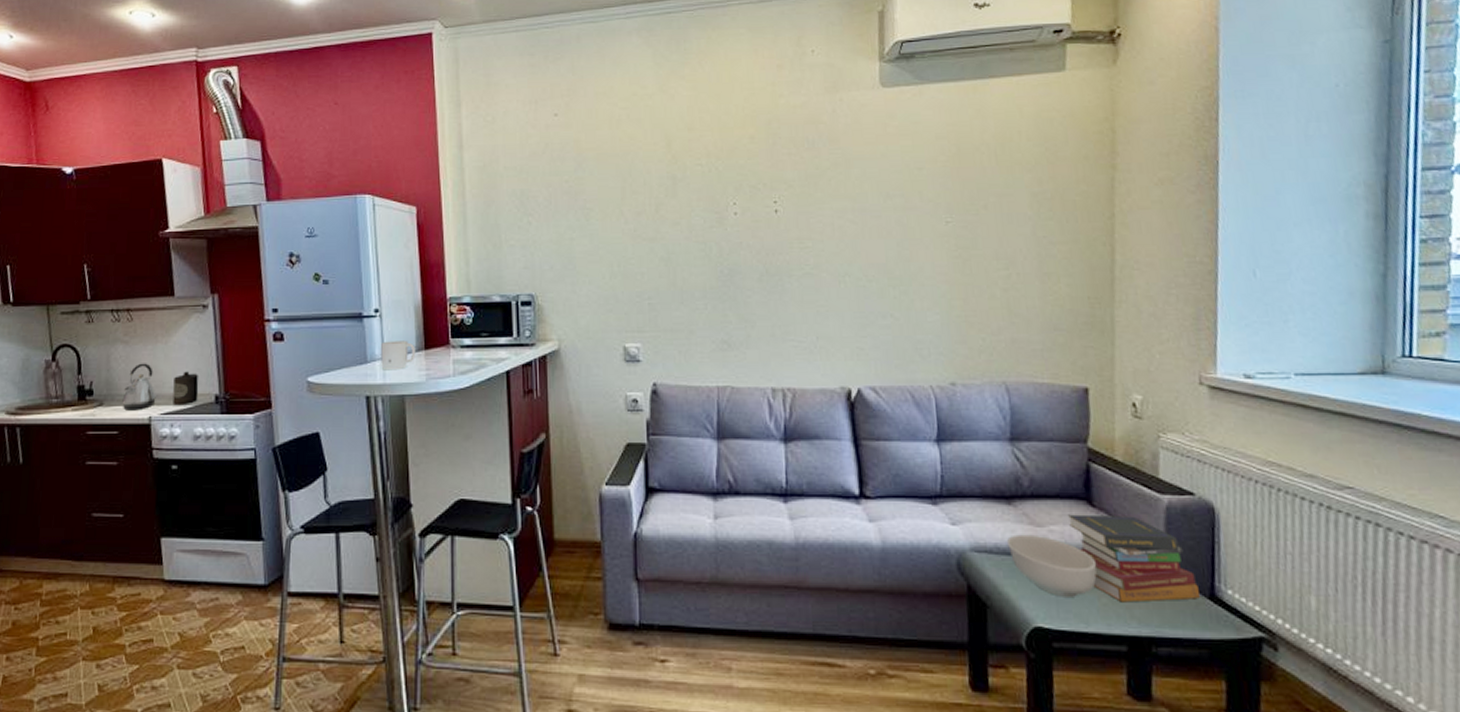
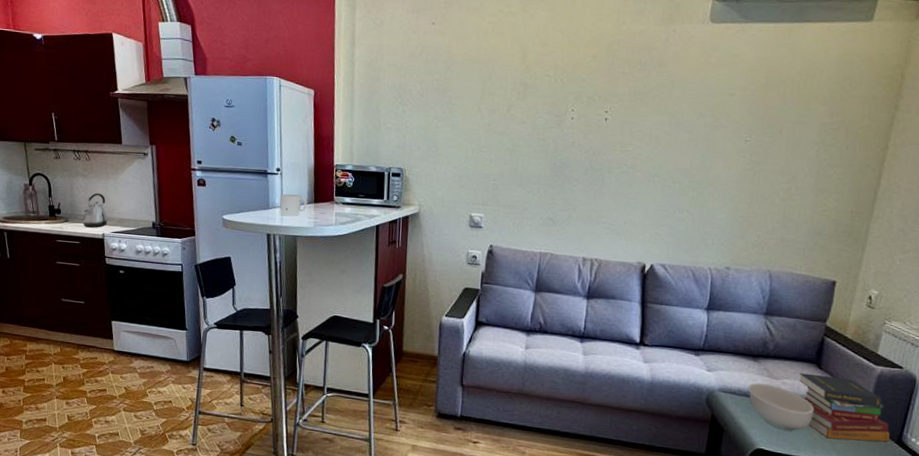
canister: present [173,371,198,404] -> none [120,202,140,227]

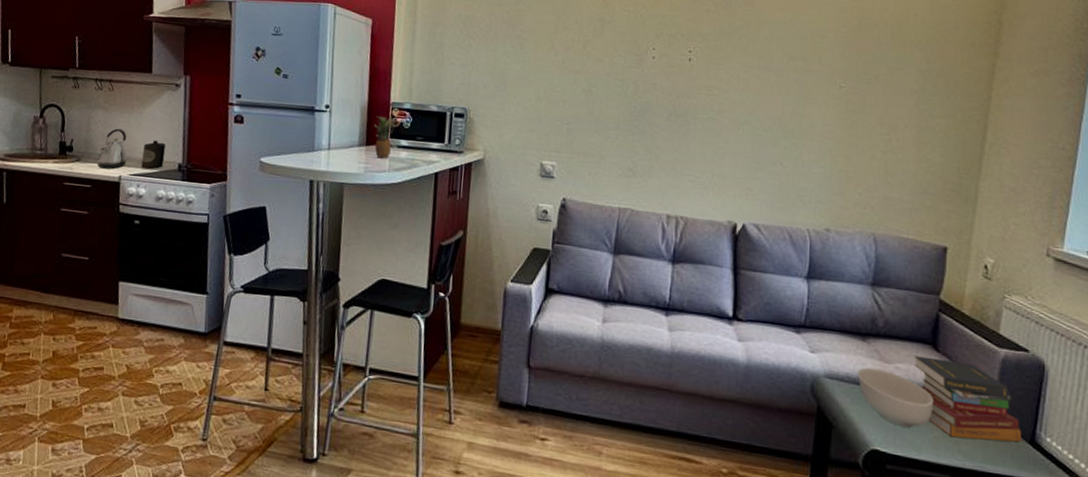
canister: none [120,202,140,227] -> present [141,140,166,169]
mug: present [280,193,307,217] -> none [326,134,358,161]
fruit: none [321,177,340,214] -> present [374,116,396,159]

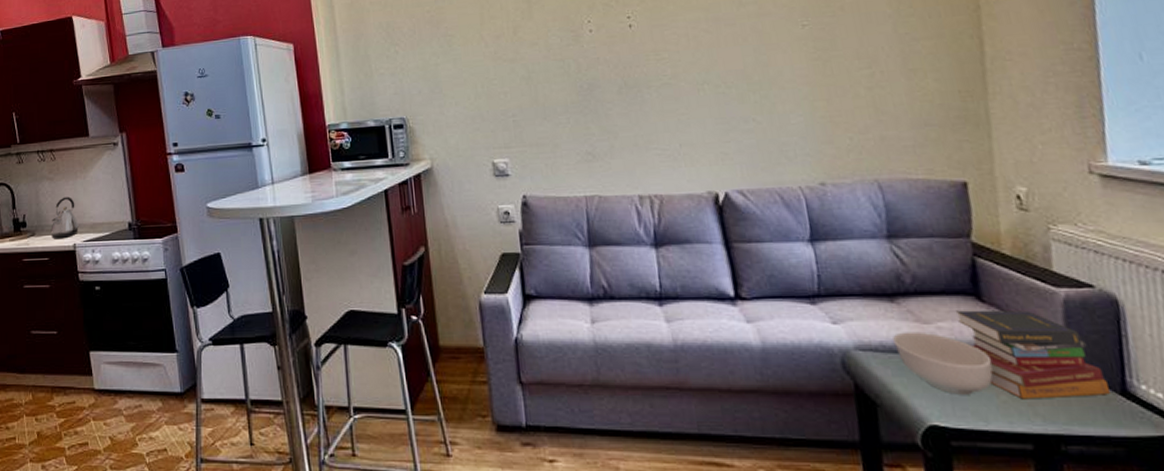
canister: present [141,140,166,169] -> none [93,202,114,232]
fruit: present [374,116,396,159] -> none [314,140,336,185]

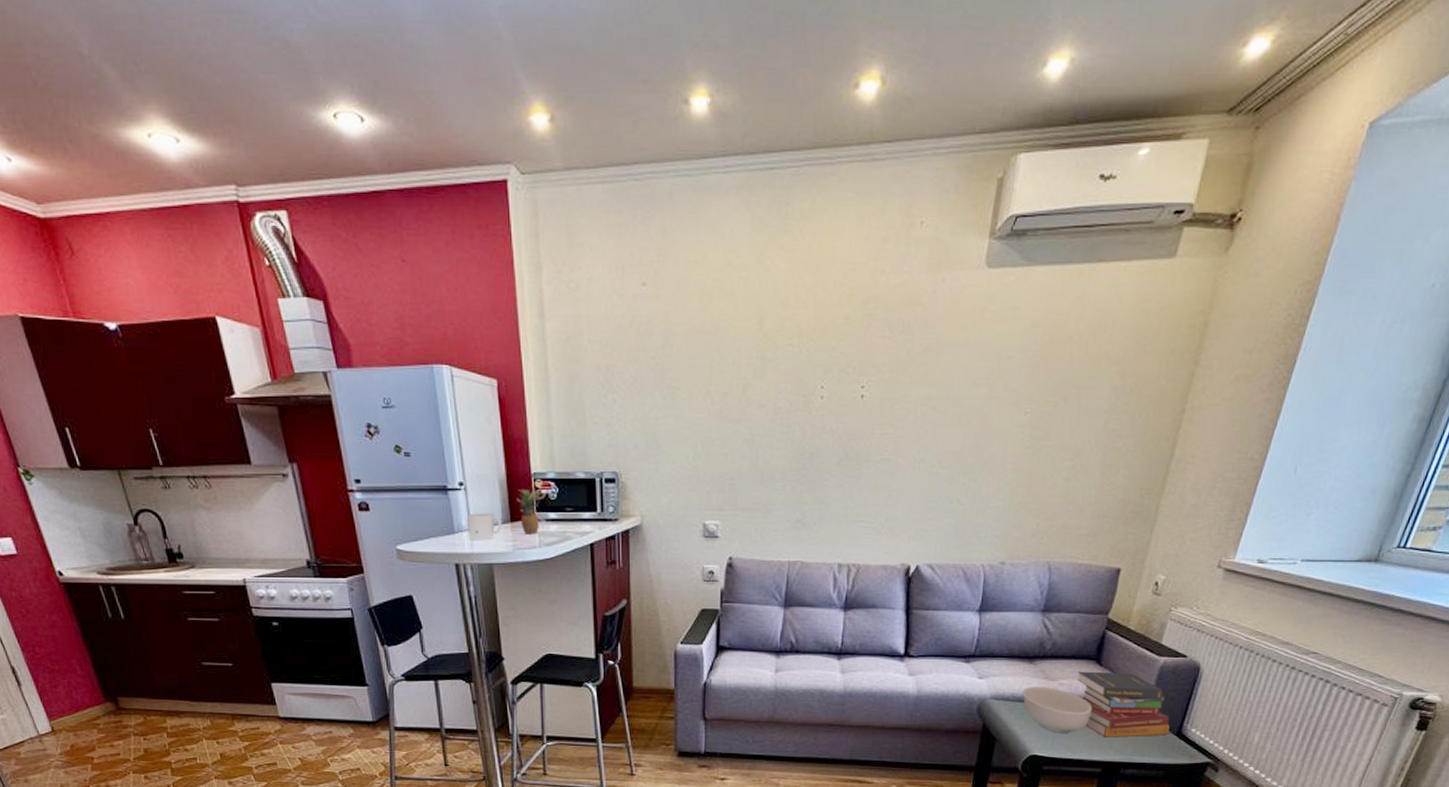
kettle: present [51,196,79,239] -> none [213,529,248,573]
mug: none [270,166,301,195] -> present [467,513,502,541]
fruit: none [314,140,336,185] -> present [517,489,541,535]

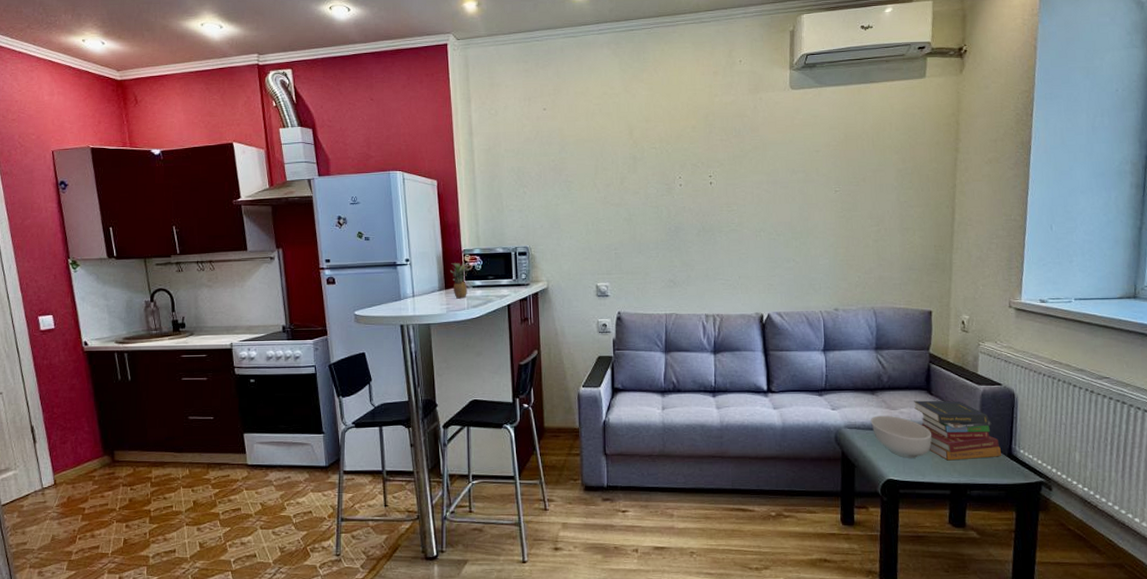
mug: present [467,513,502,541] -> none [411,283,438,306]

